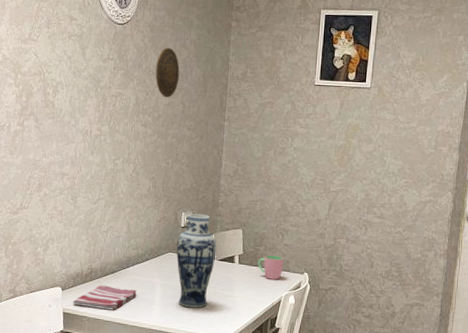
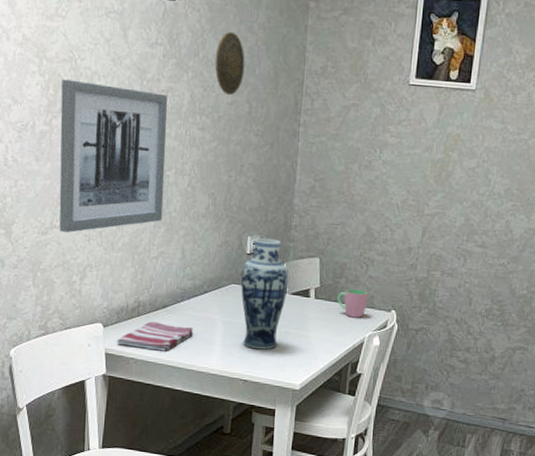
wall art: none [28,89,117,212] -> present [59,79,167,233]

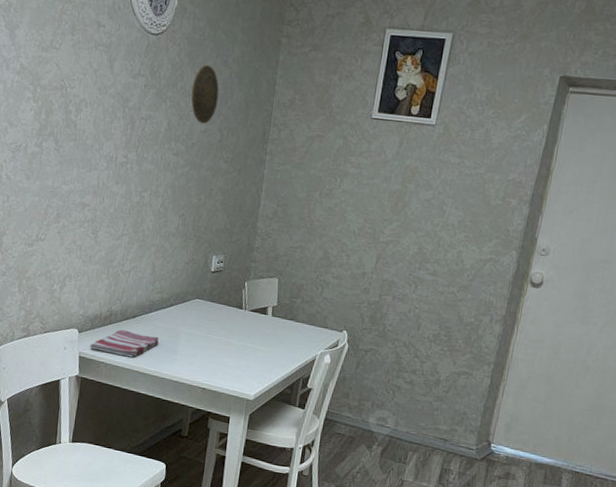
wall art: present [59,79,167,233] -> none [44,105,146,245]
vase: present [241,238,289,350] -> none [203,257,249,362]
cup: present [337,289,368,318] -> none [292,309,322,336]

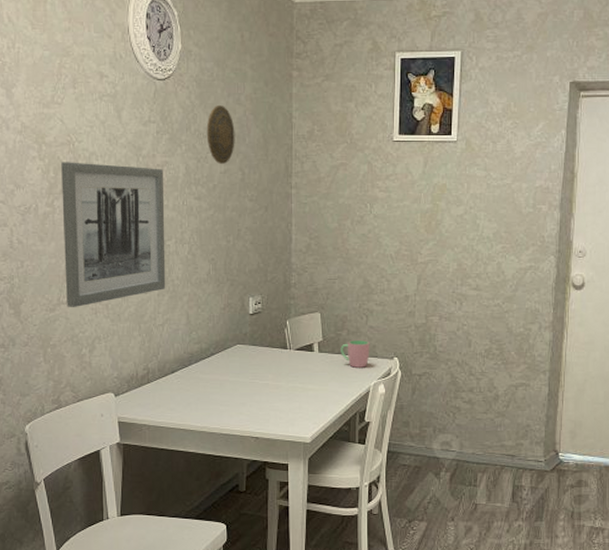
wall art: none [44,105,146,245] -> present [61,162,166,307]
dish towel: present [89,329,159,358] -> none [128,387,204,415]
cup: none [292,309,322,336] -> present [340,340,370,368]

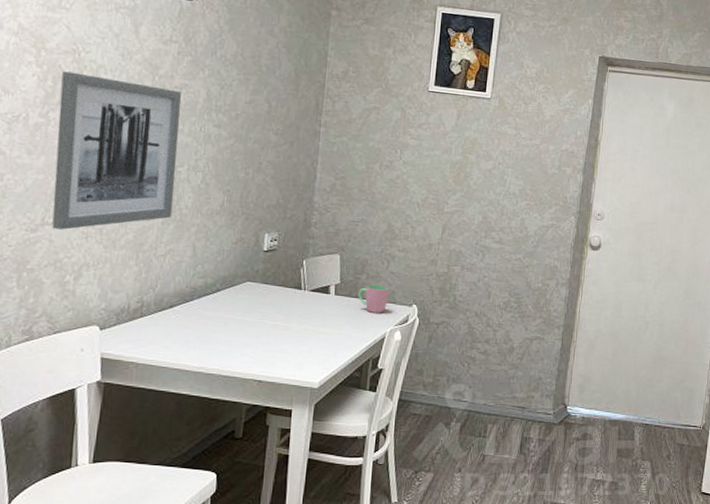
decorative plate: present [206,104,235,165] -> none [233,33,265,95]

